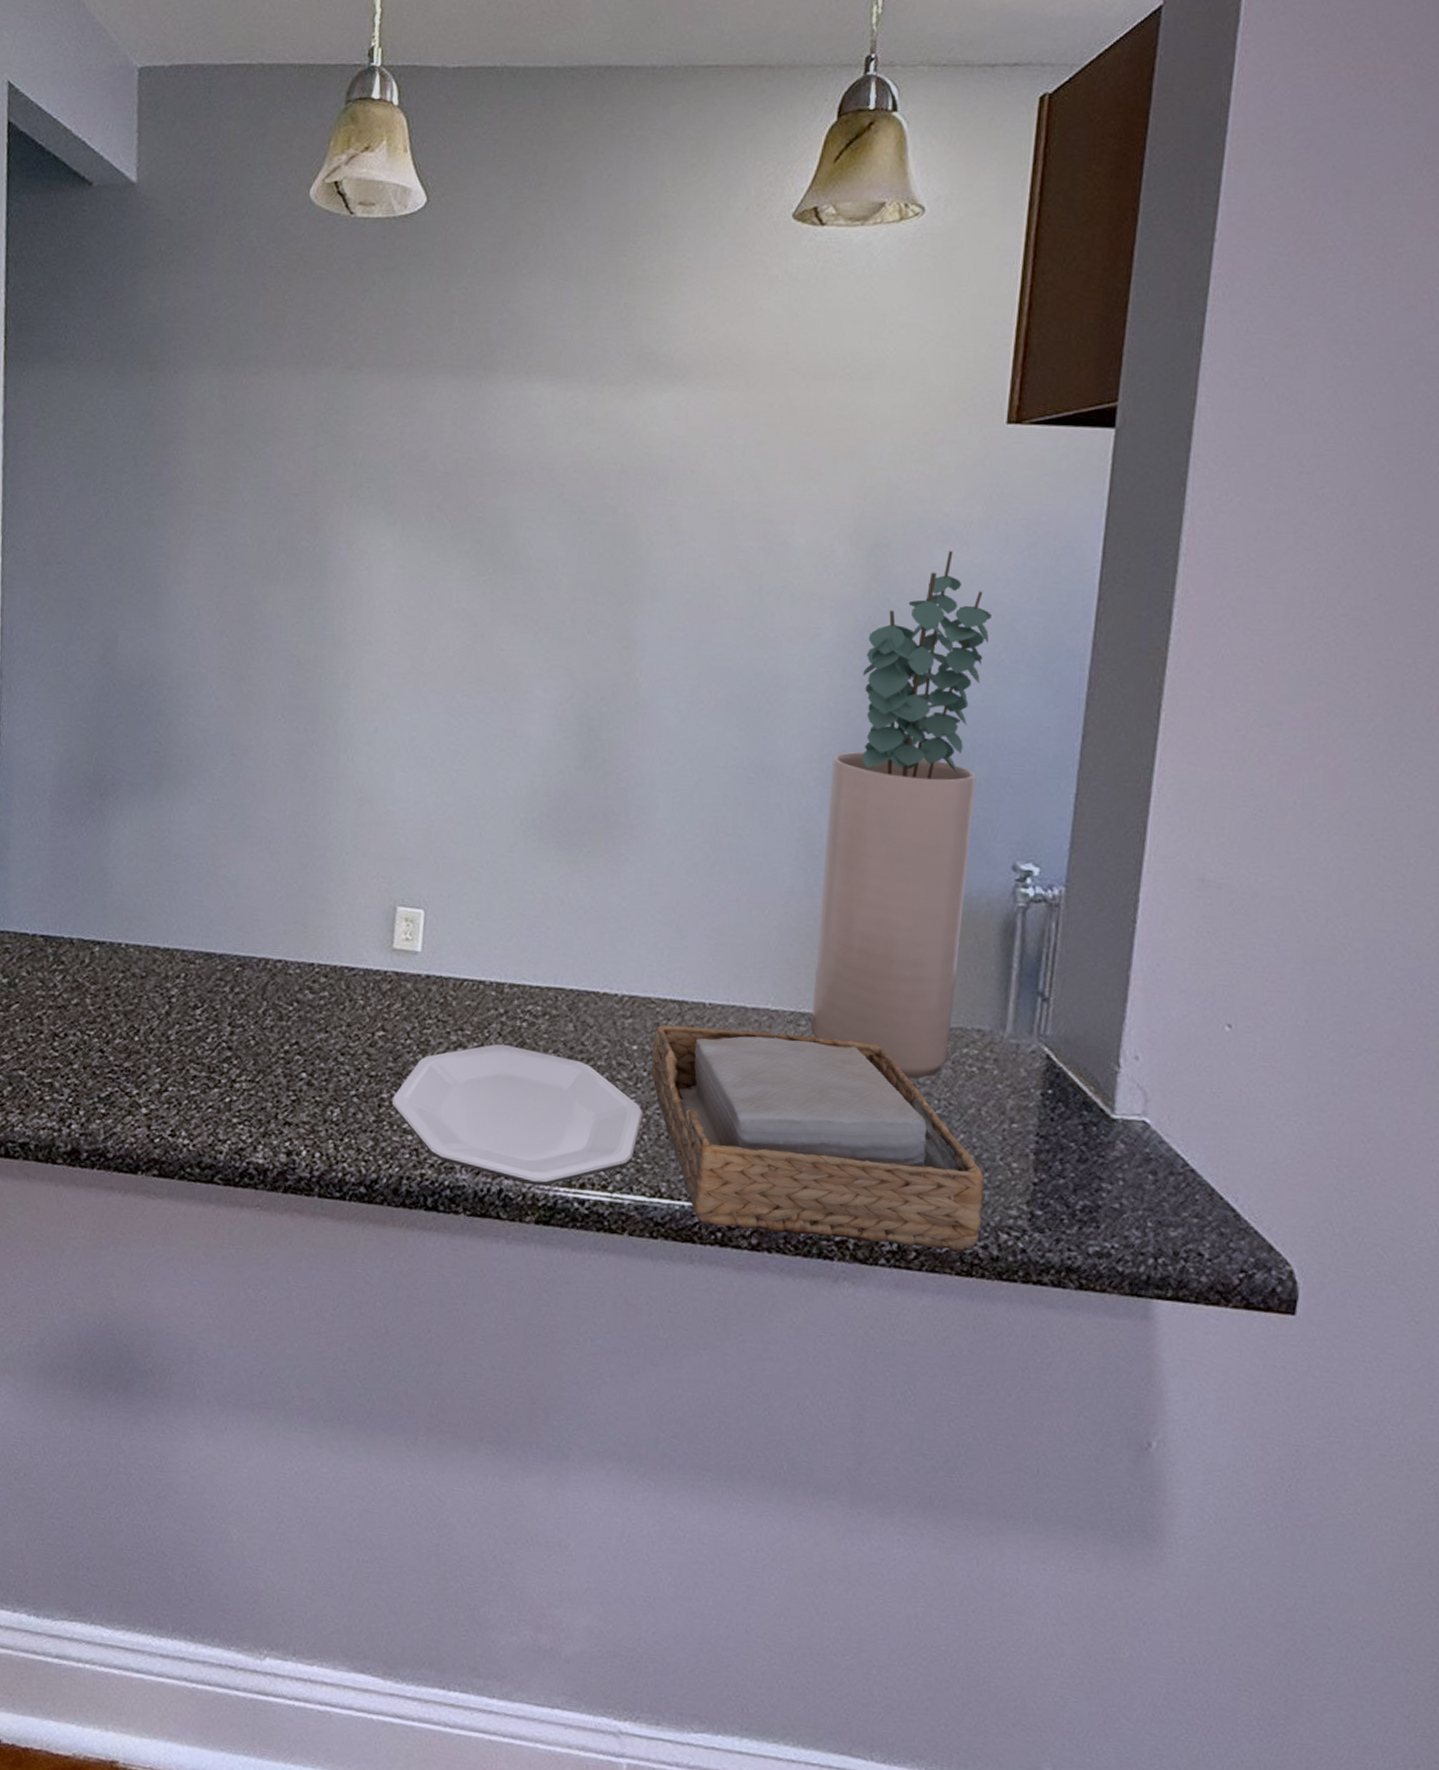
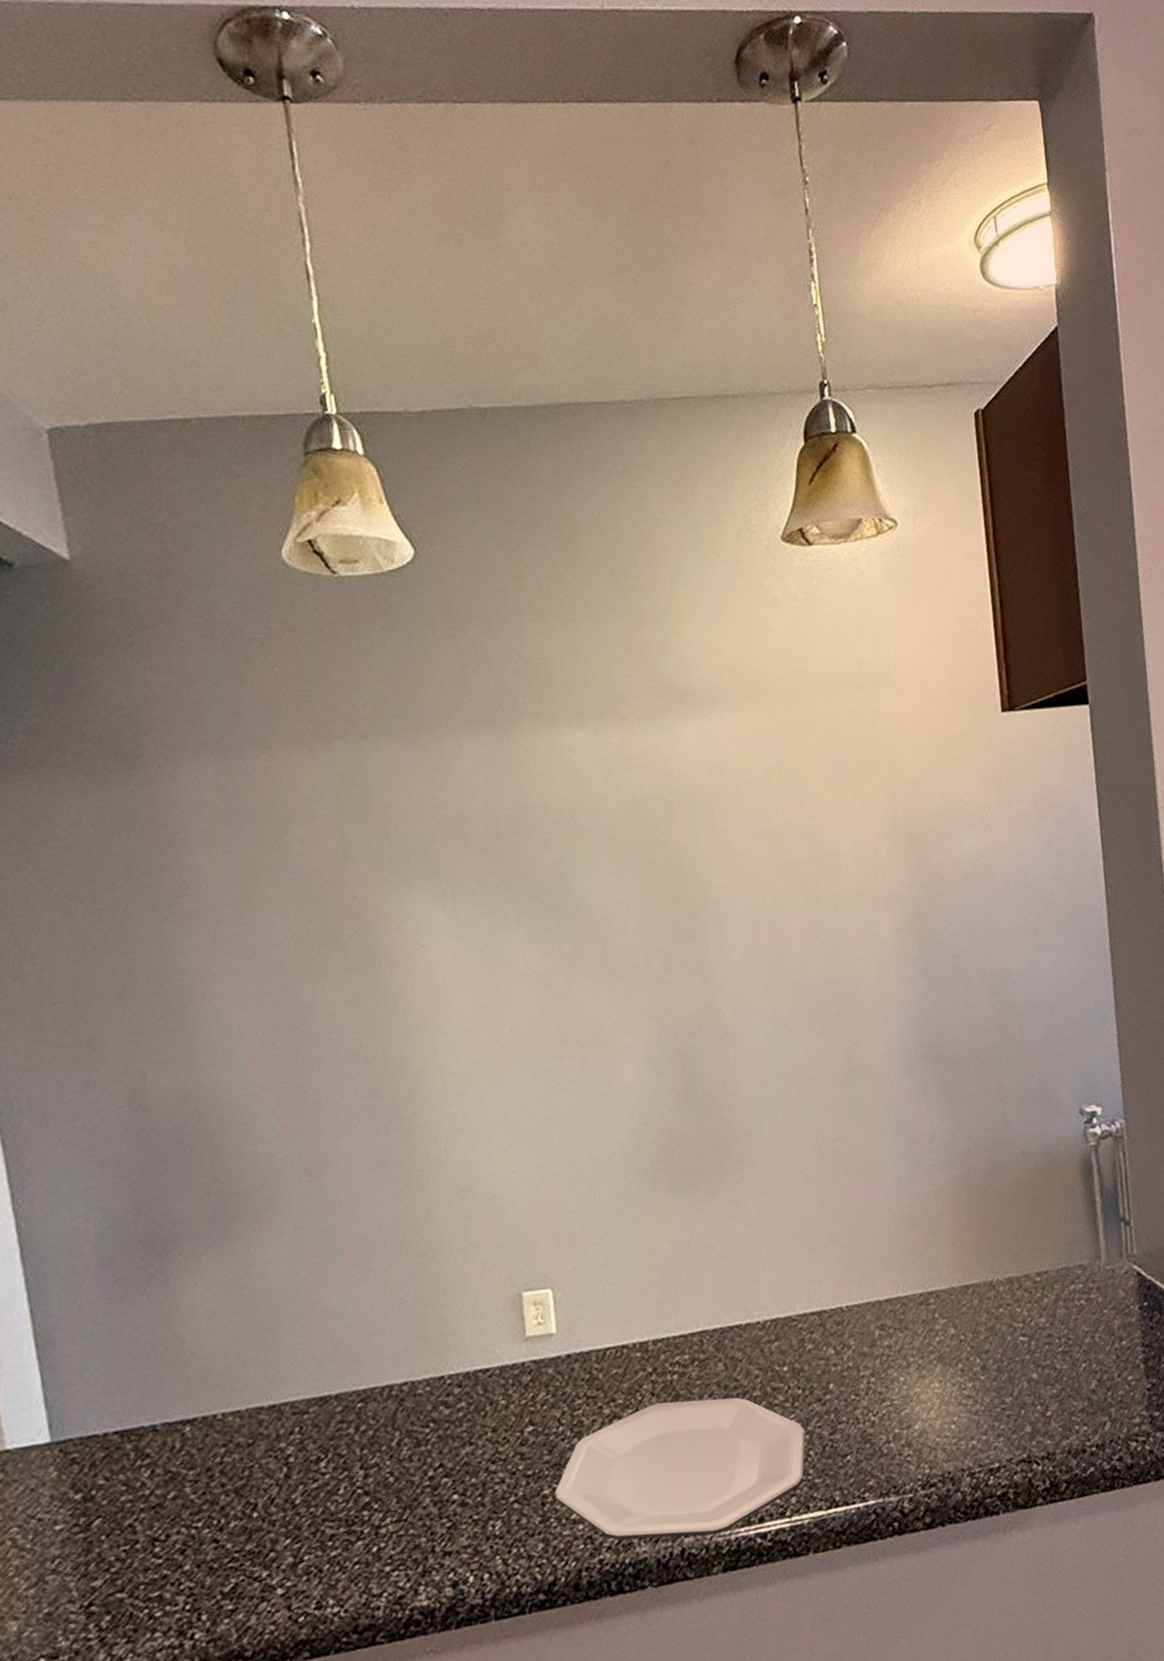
napkin holder: present [651,1024,984,1253] -> none [800,1302,1115,1519]
vase: present [811,550,992,1079] -> none [912,834,1060,1326]

